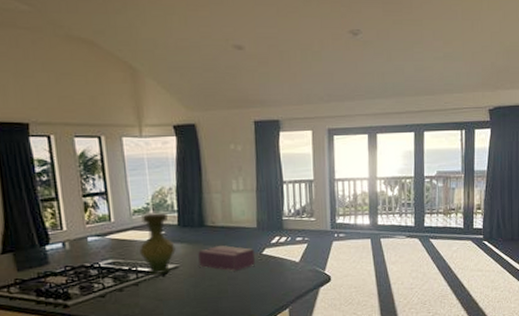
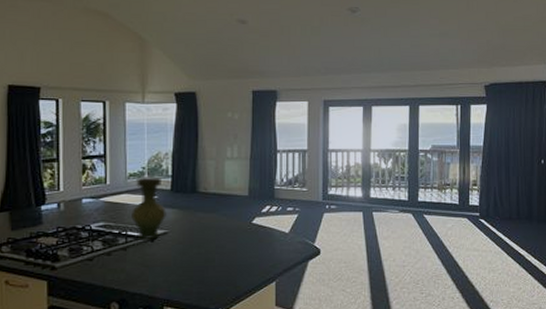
tissue box: present [197,245,255,271] -> none [187,212,244,240]

